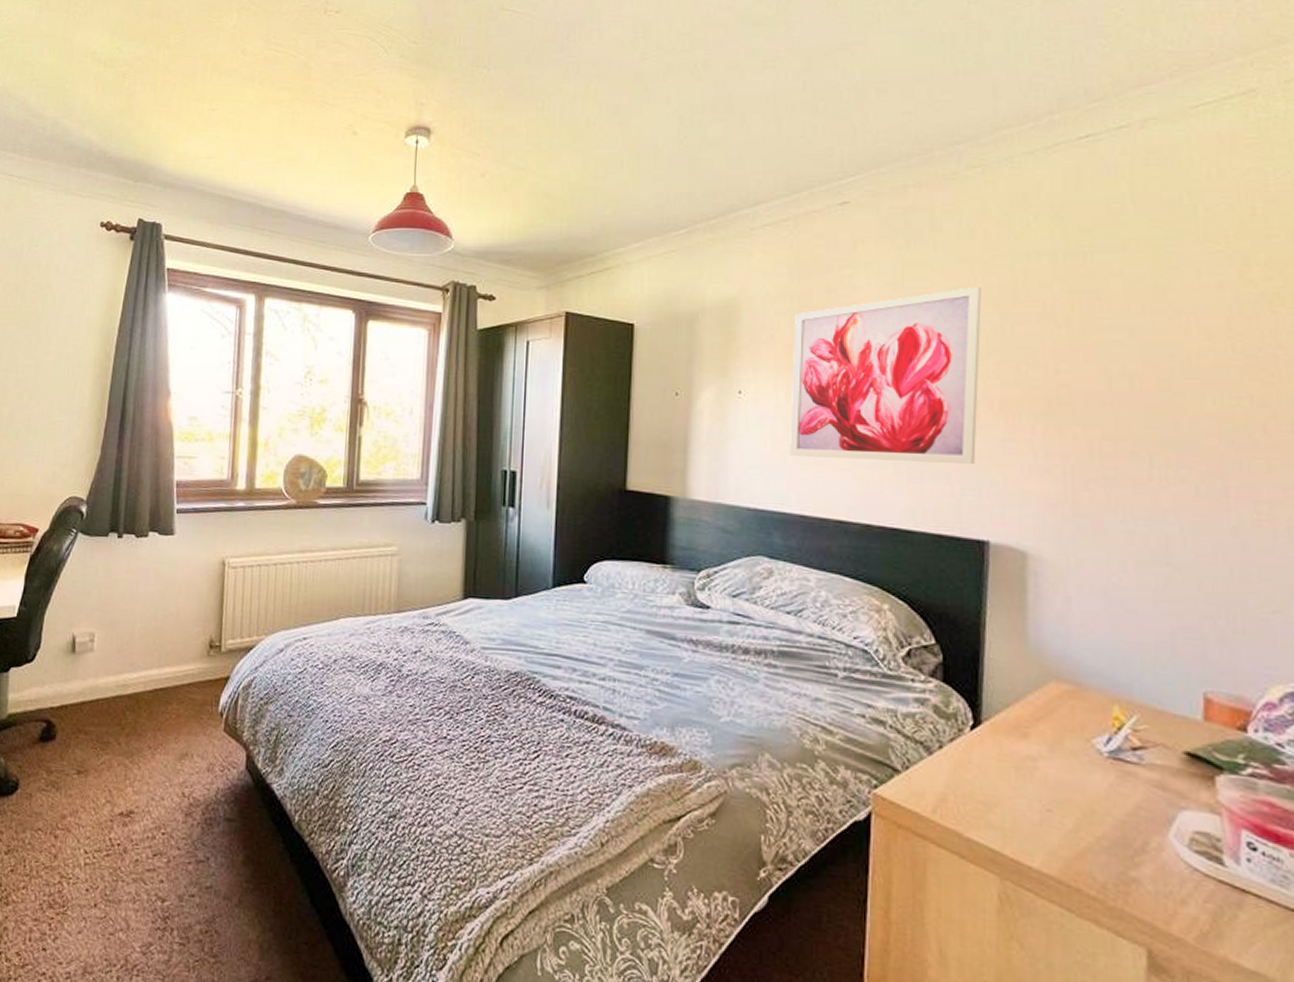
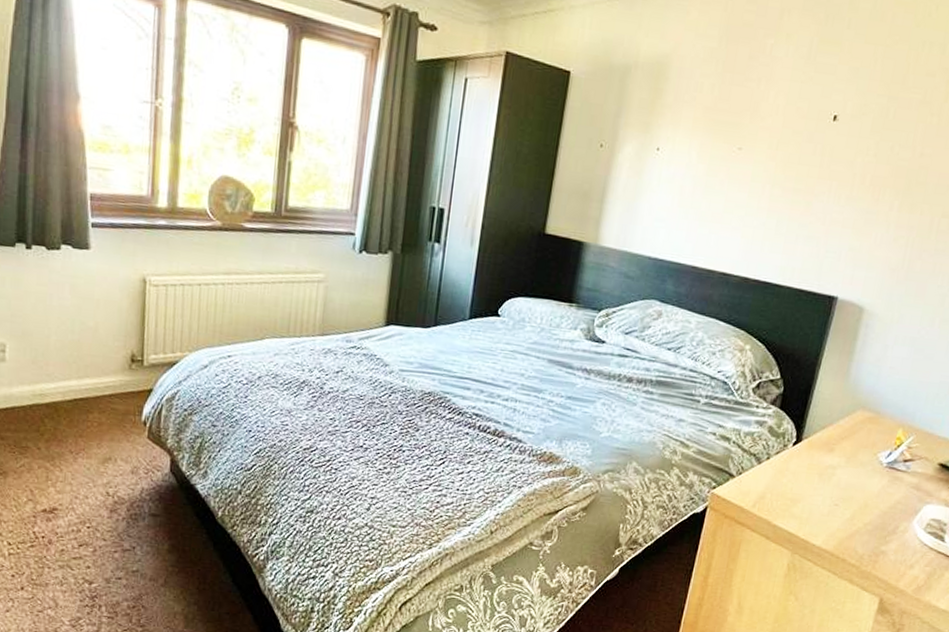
wall art: present [790,286,981,464] -> none [692,68,879,231]

